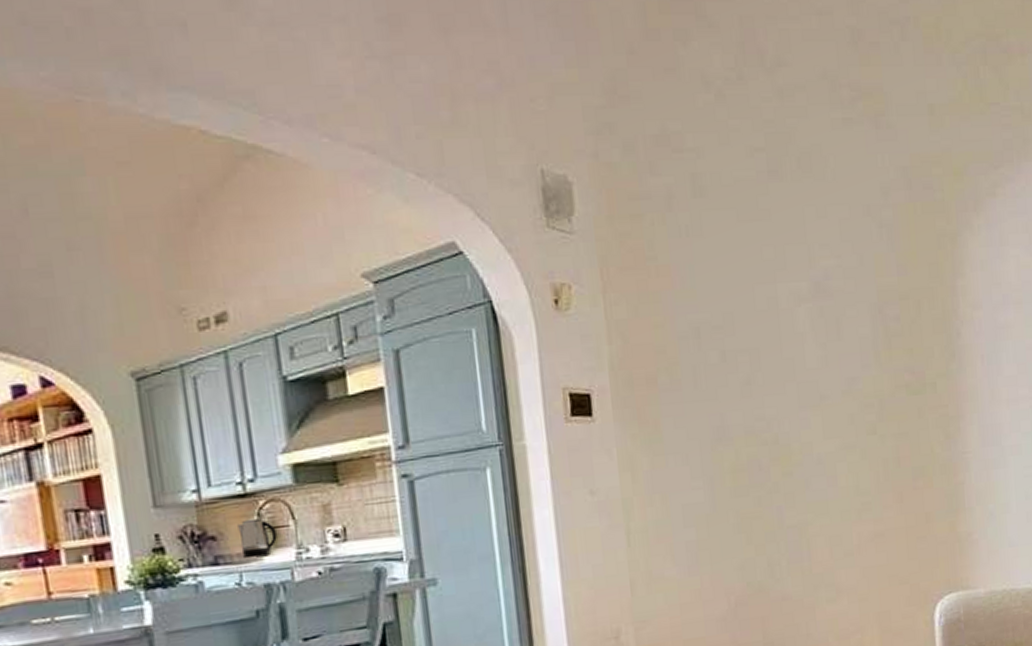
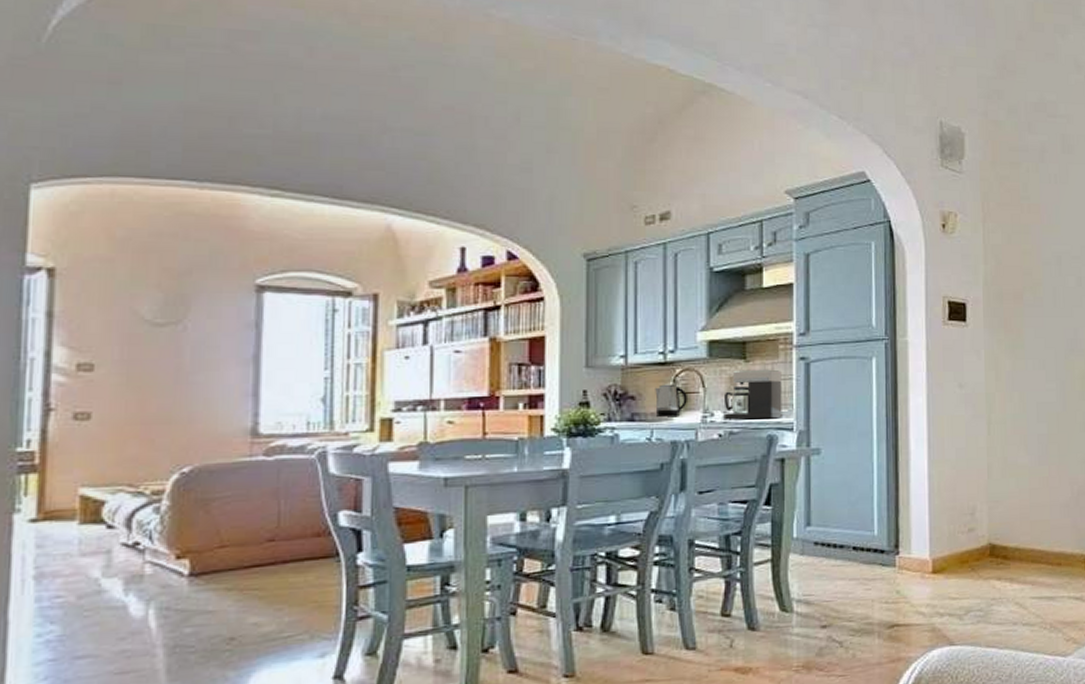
coffee maker: none [318,491,389,555] -> present [723,369,782,420]

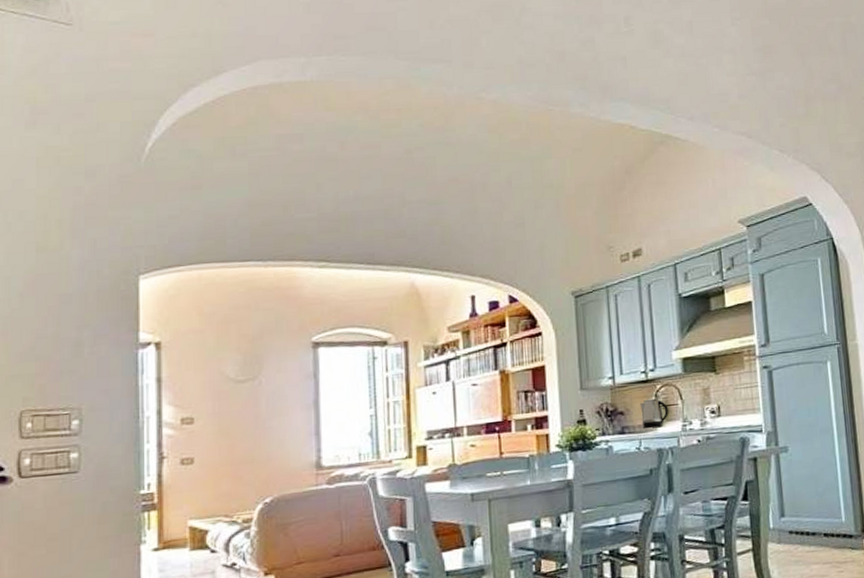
coffee maker: present [723,369,782,420] -> none [699,379,752,427]

